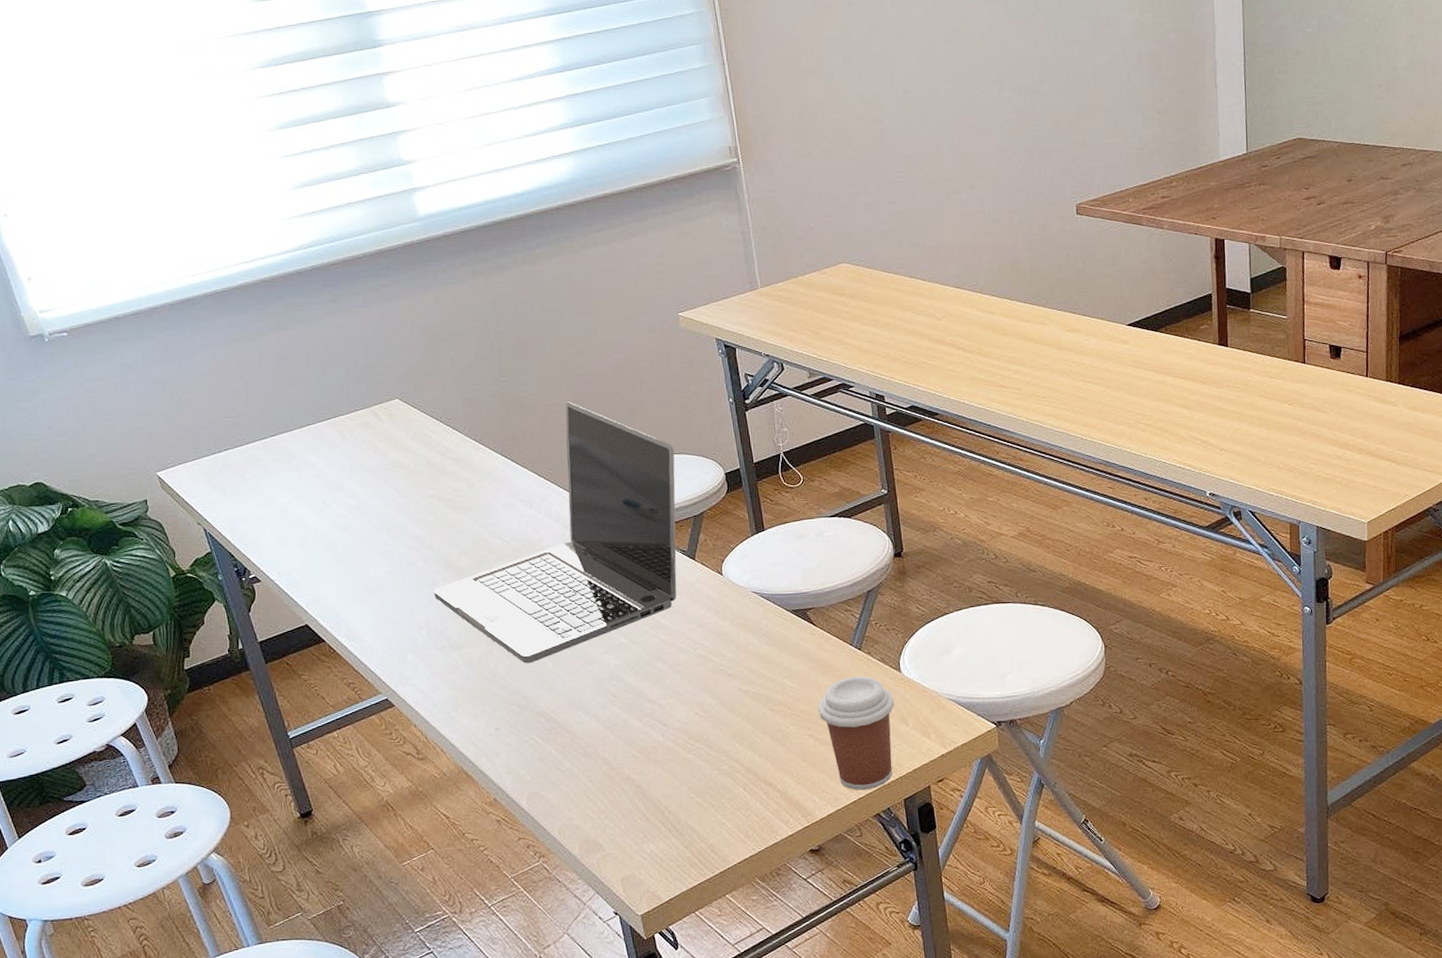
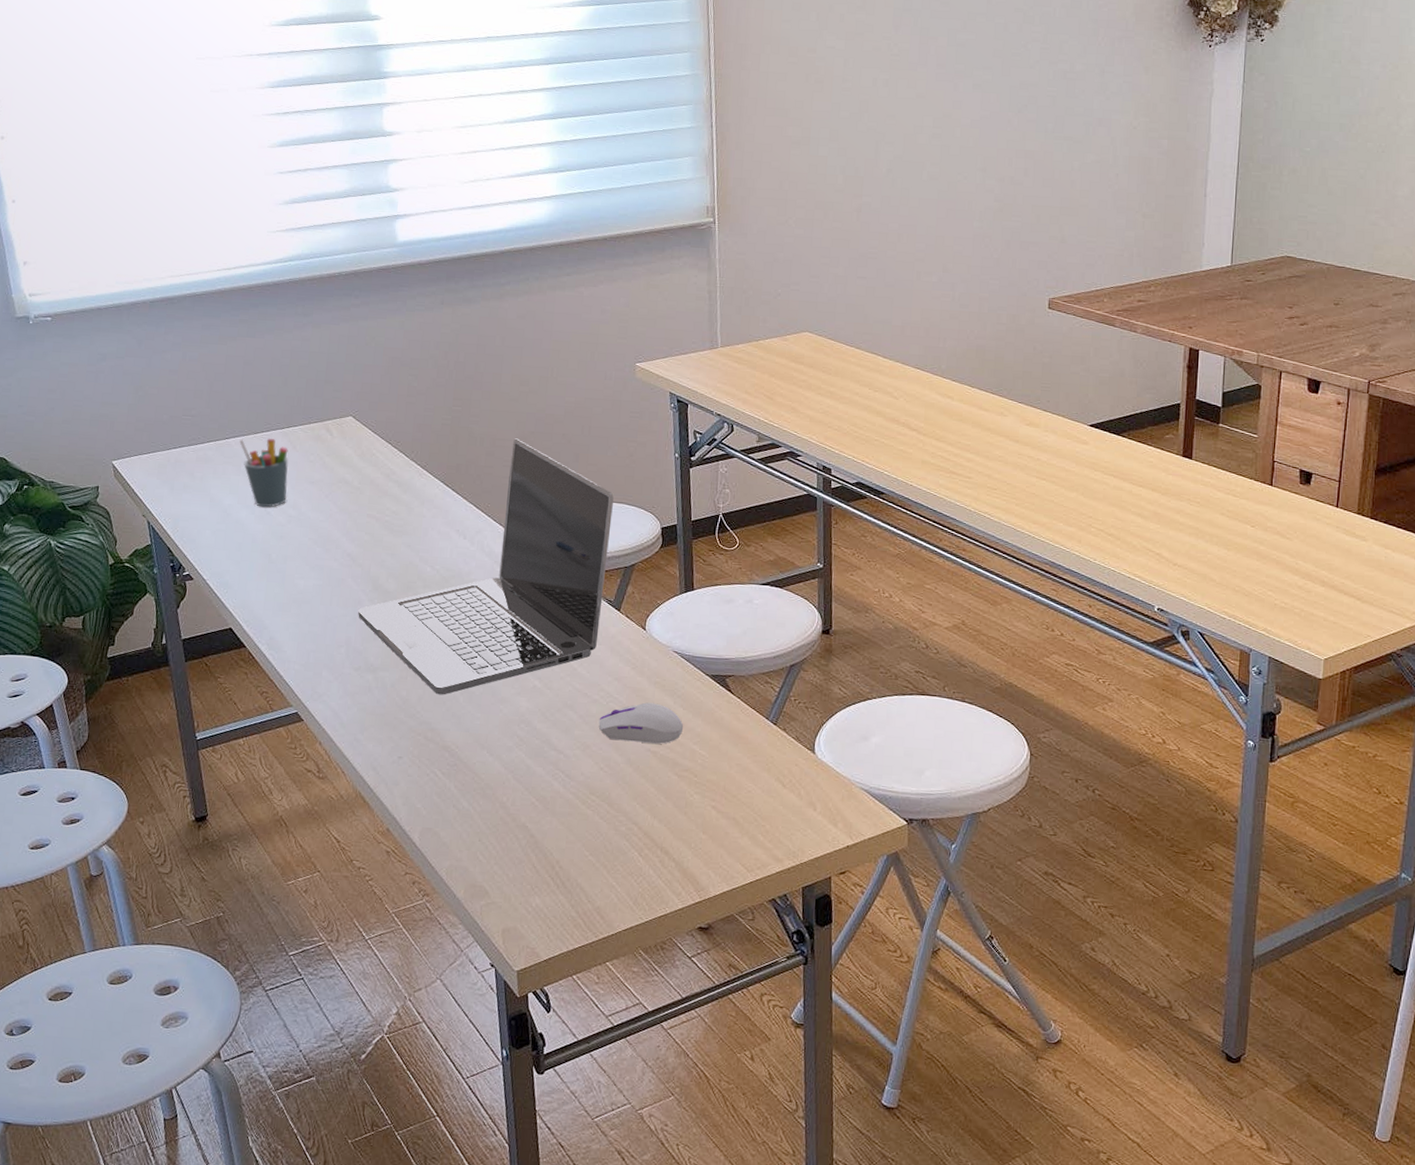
pen holder: none [286,430,344,501] -> present [239,437,289,508]
computer mouse: none [688,644,772,685] -> present [598,702,684,744]
coffee cup: present [817,676,895,791] -> none [725,751,805,872]

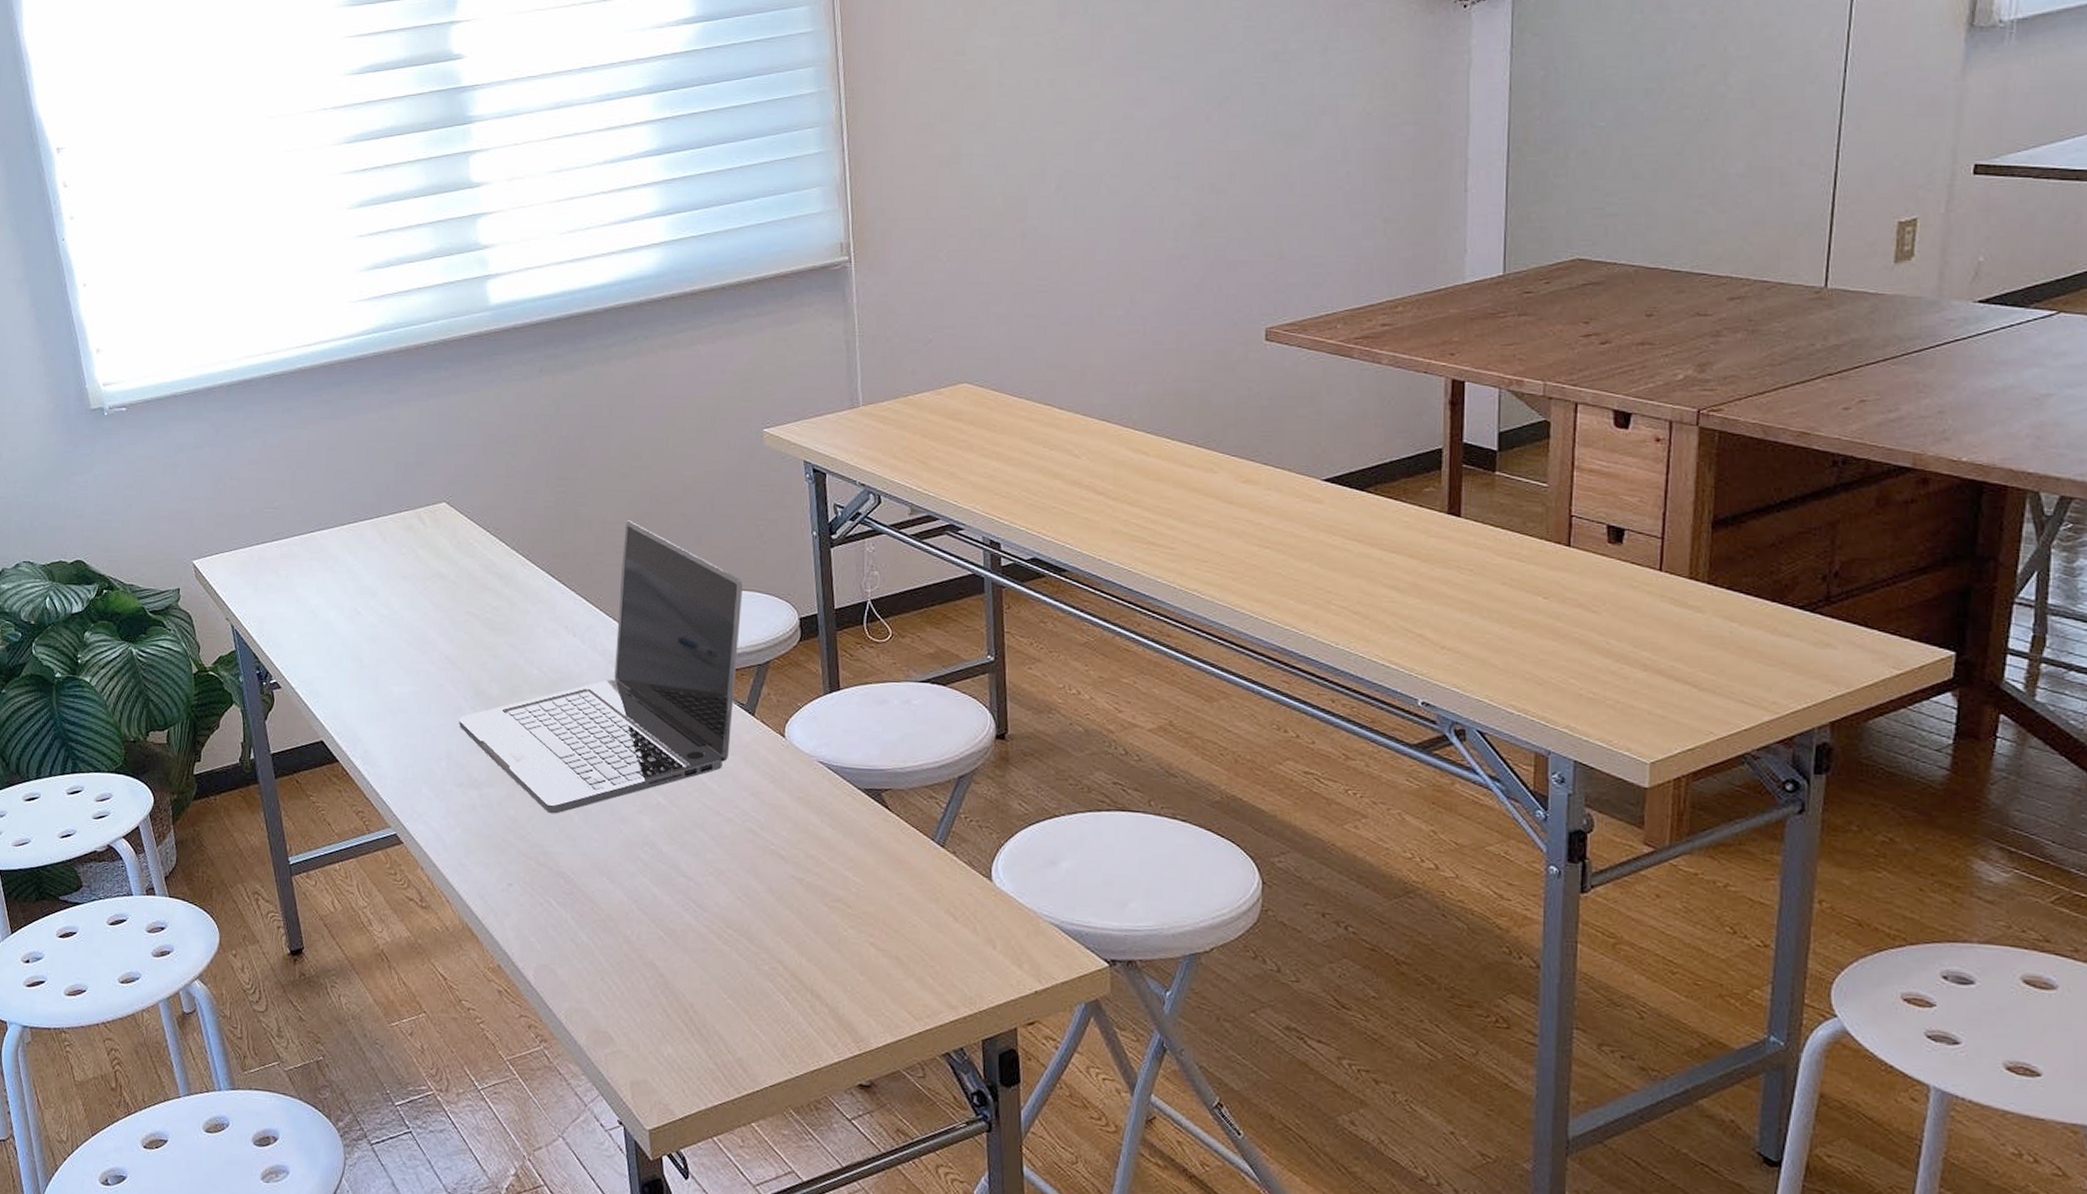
pen holder: present [239,437,289,508] -> none [325,529,378,607]
computer mouse: present [598,702,684,744] -> none [733,821,834,870]

